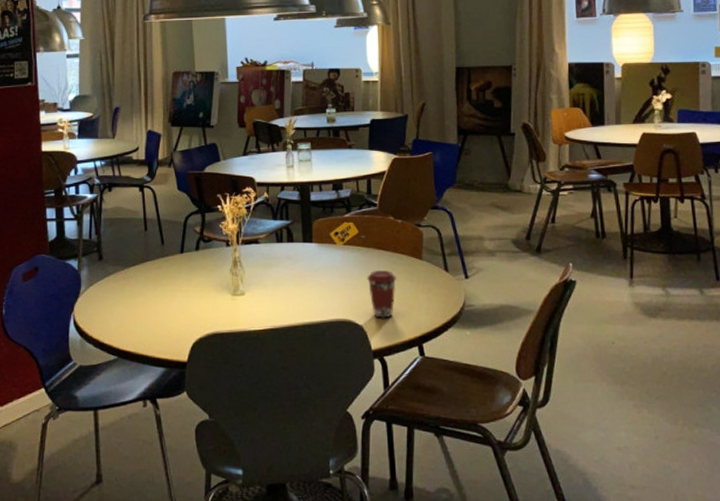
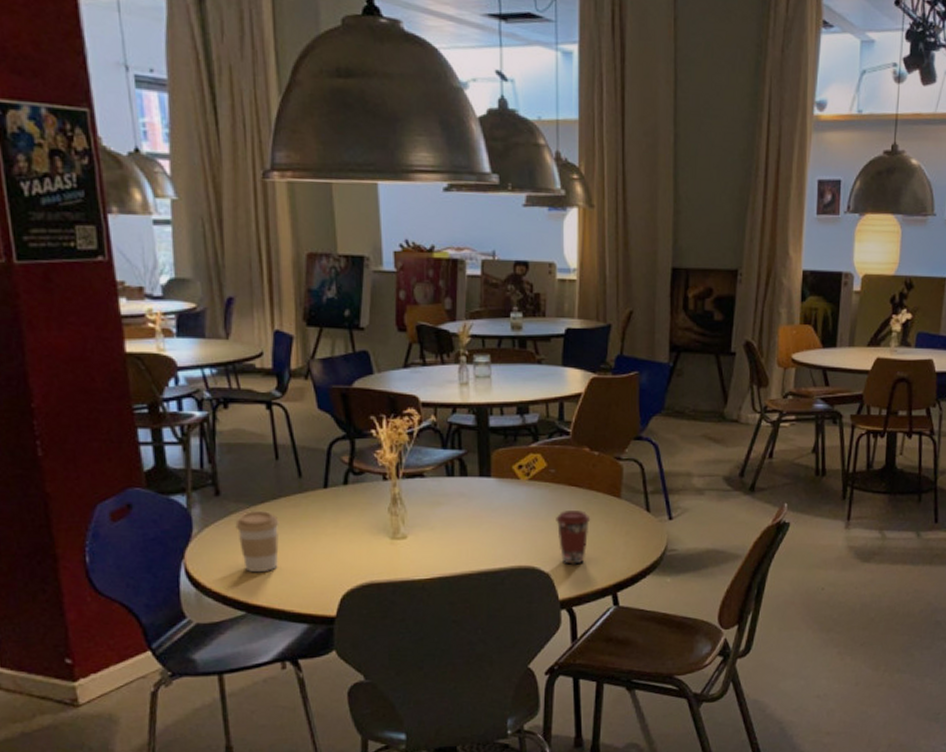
coffee cup: none [113,272,146,324] -> present [235,511,279,573]

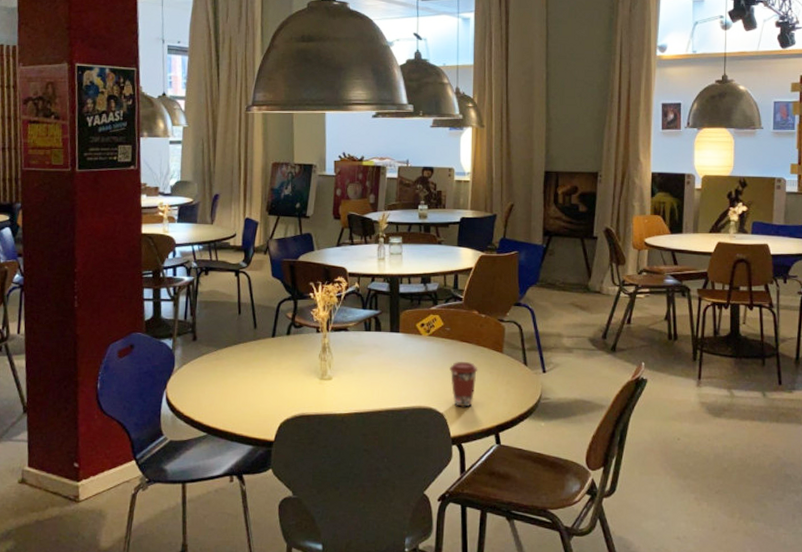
coffee cup: present [235,511,279,573] -> none [205,353,237,402]

